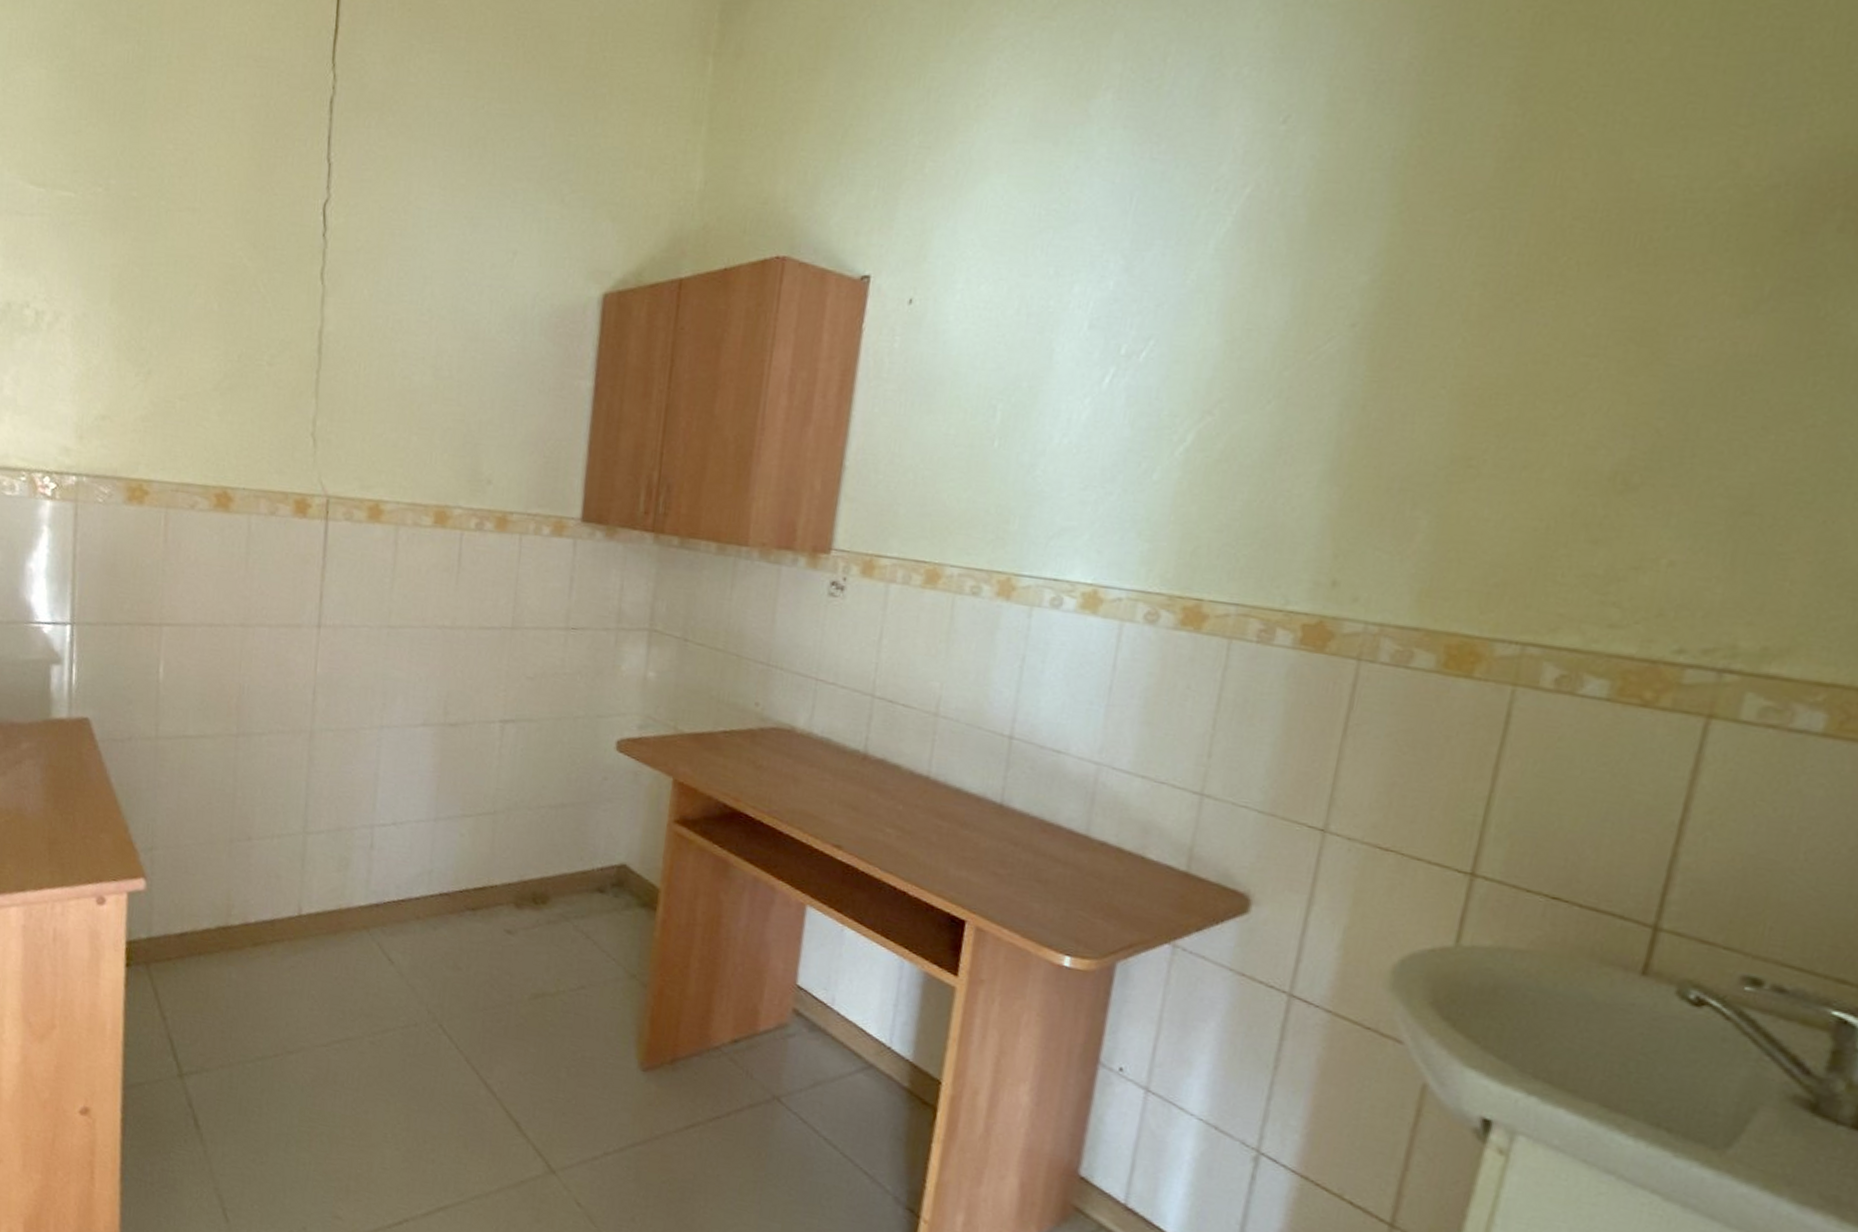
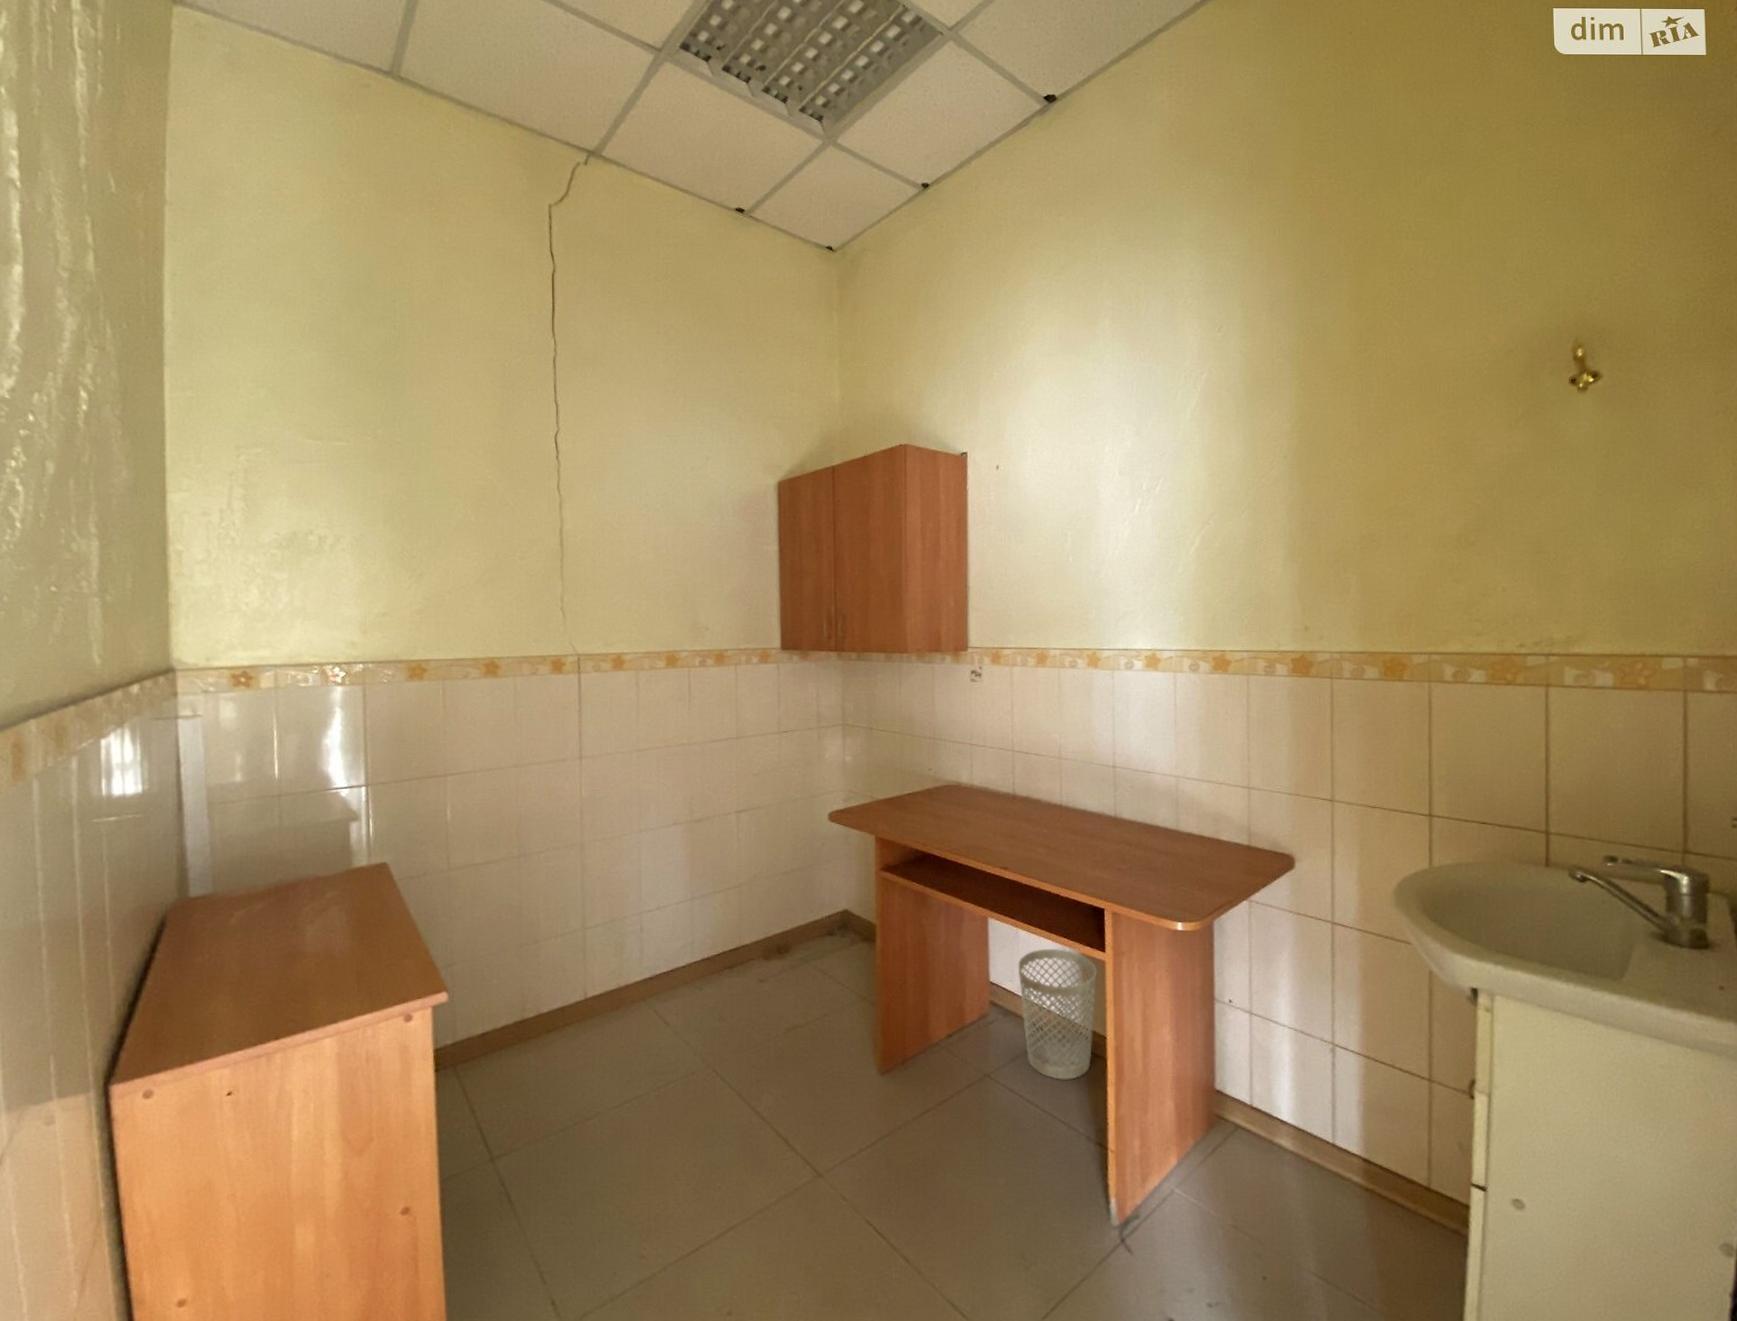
wastebasket: none [831,956,943,1125] -> present [1017,948,1098,1080]

